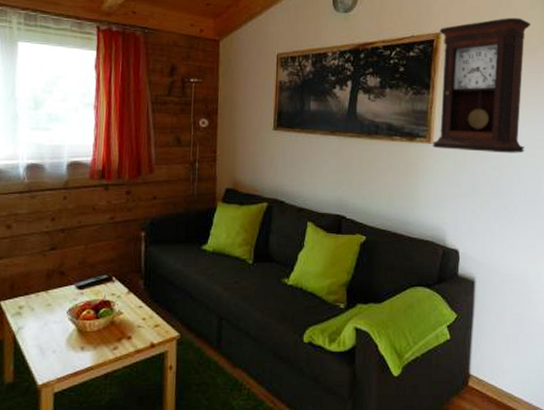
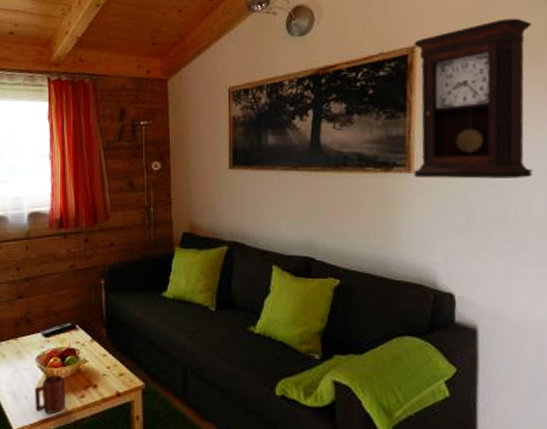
mug: none [63,327,98,367] -> present [34,374,65,414]

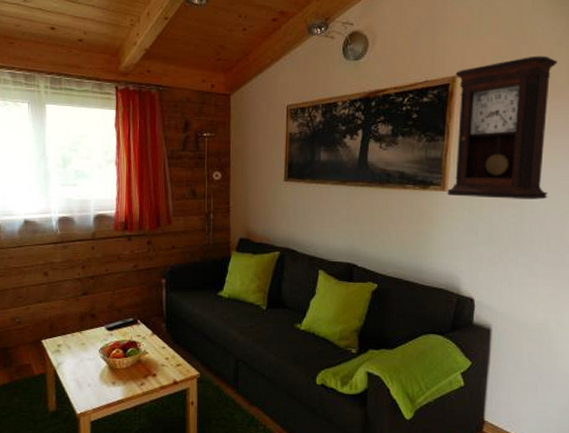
mug: present [34,374,65,414] -> none [97,364,127,399]

